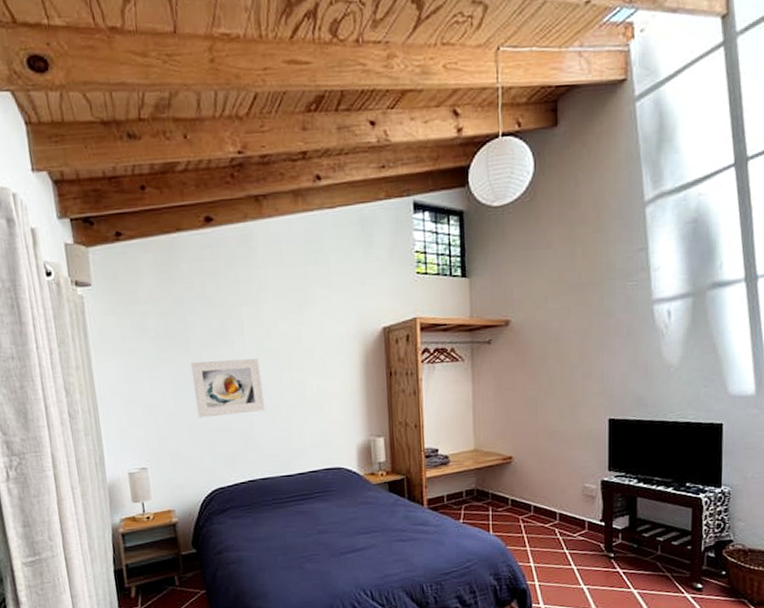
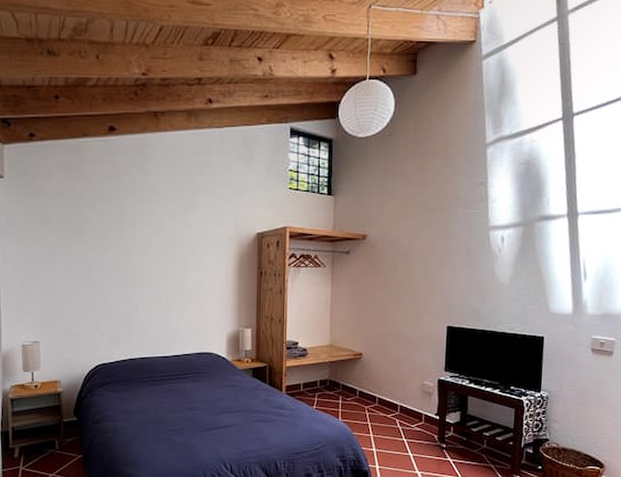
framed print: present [190,358,265,418] -> none [86,250,148,301]

